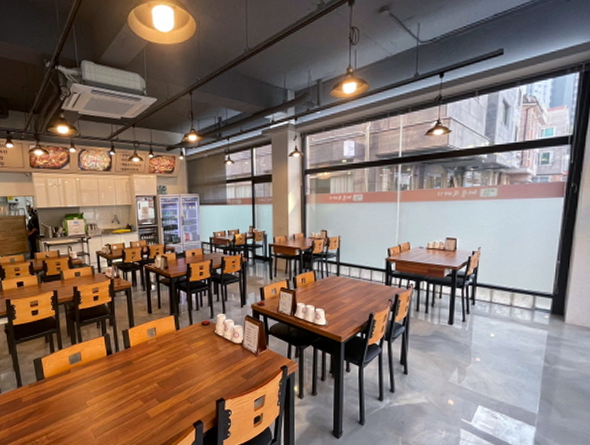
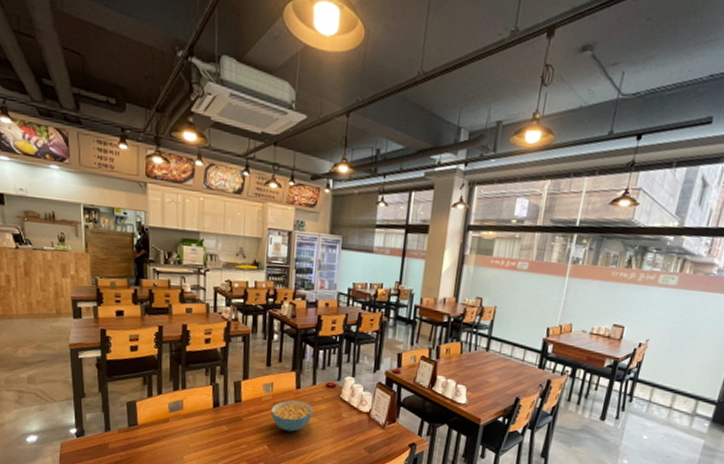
cereal bowl: none [157,340,194,368] -> present [271,400,314,432]

